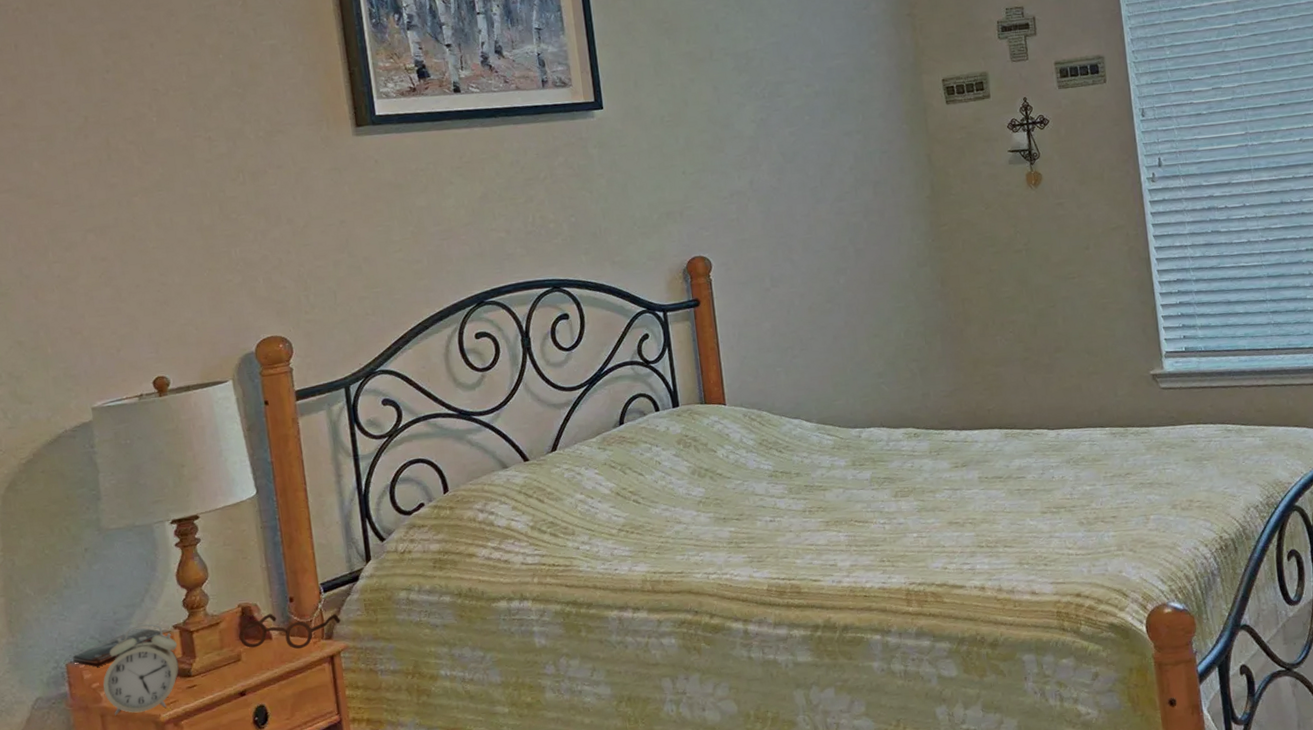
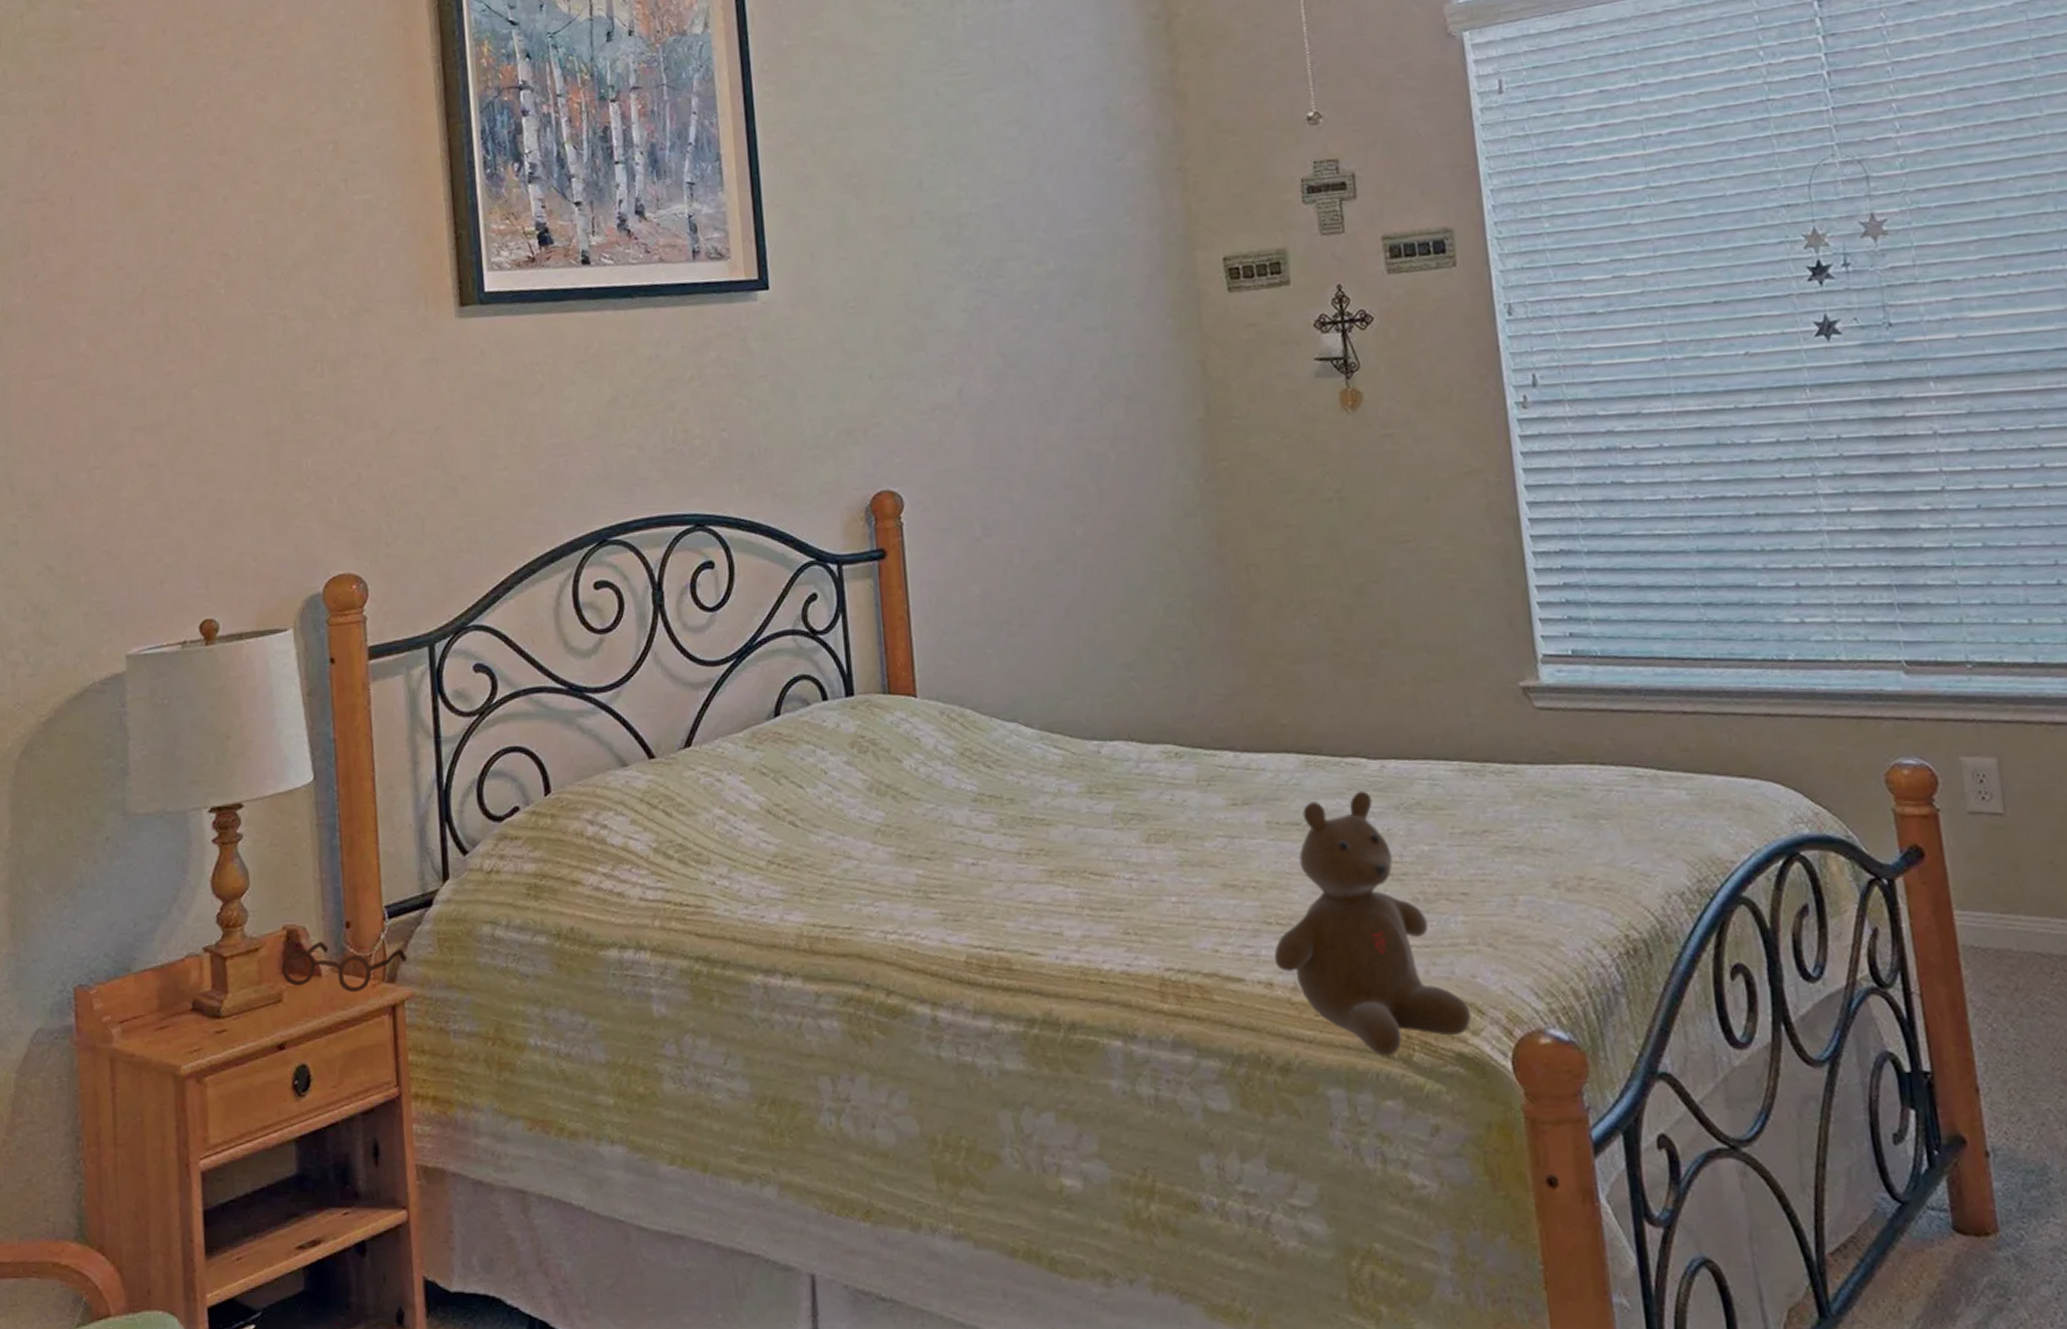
mobile phone: present [73,627,161,667] -> none [82,947,188,995]
alarm clock: present [103,623,179,715] -> none [115,942,207,1061]
stuffed bear: none [985,451,1119,630] -> present [1273,790,1471,1056]

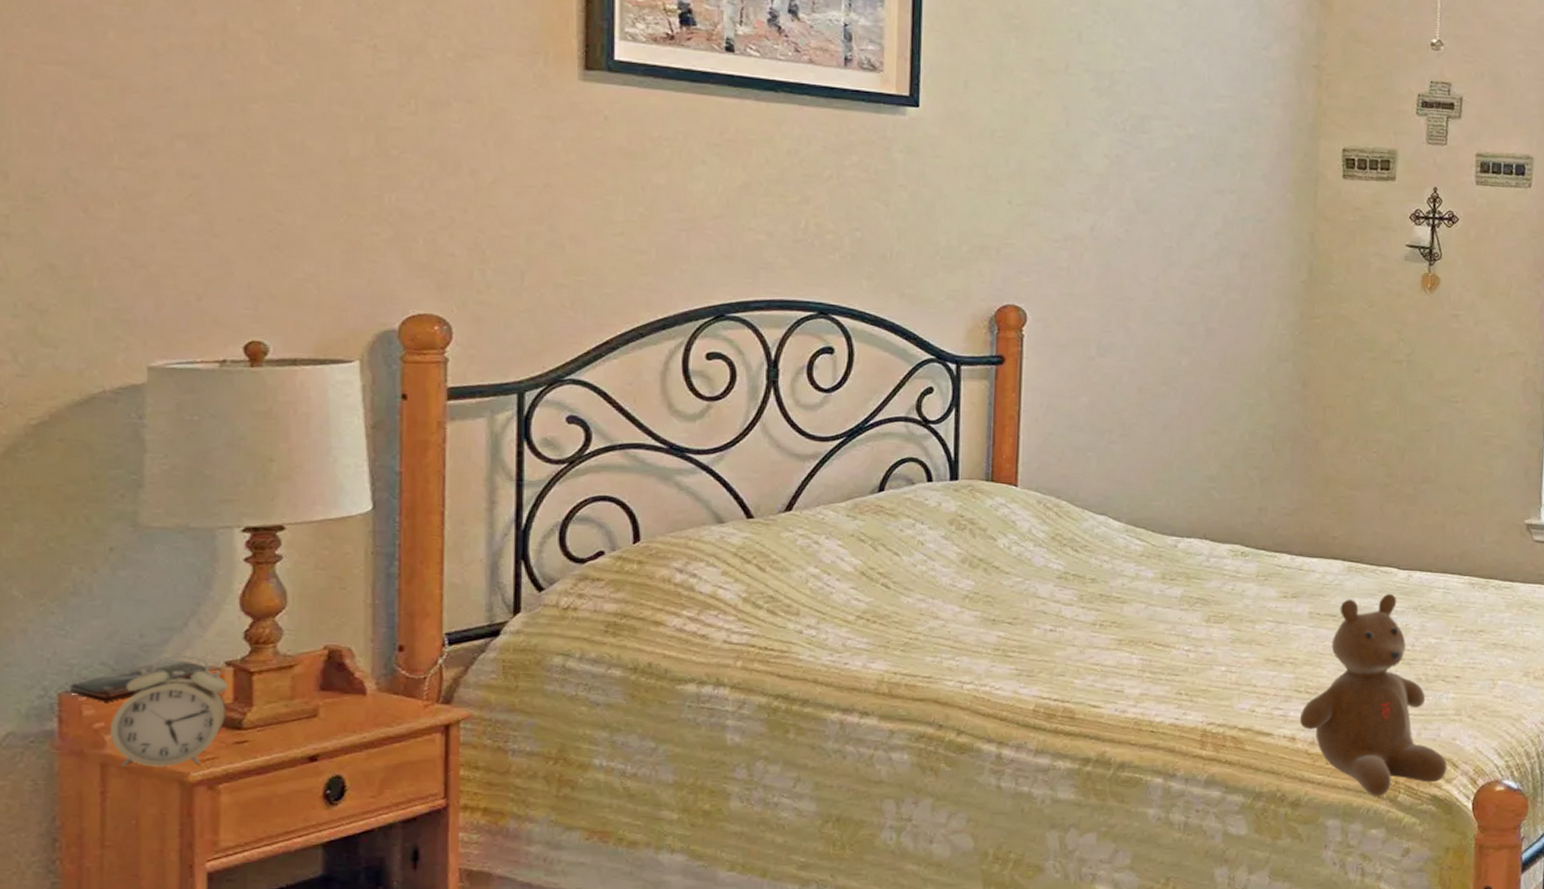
mobile phone: none [82,947,188,995] -> present [70,659,206,702]
alarm clock: none [115,942,207,1061] -> present [109,655,229,767]
glasses: present [281,941,407,993] -> none [319,662,466,712]

